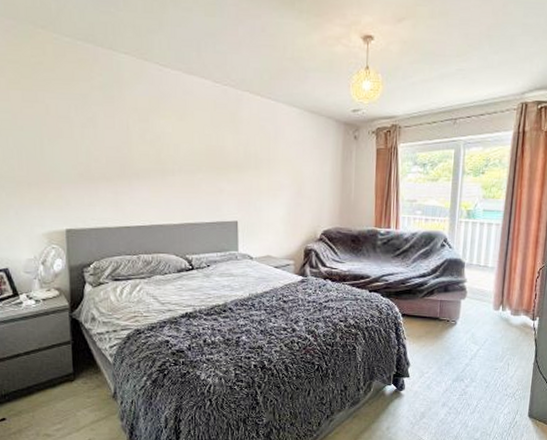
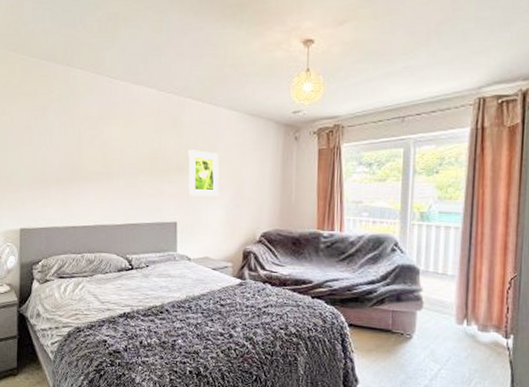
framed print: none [247,147,280,195] -> present [188,150,219,197]

